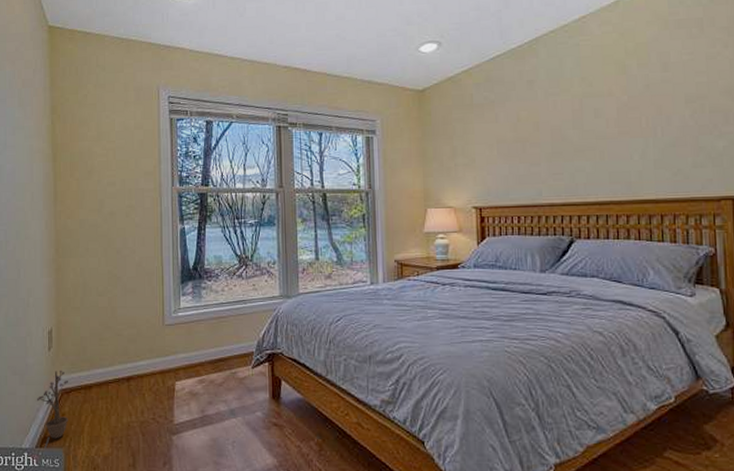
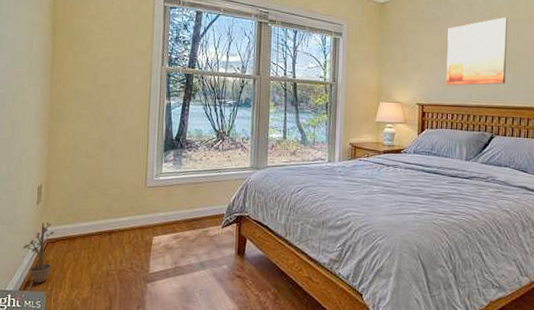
wall art: none [505,92,583,183] -> present [446,17,507,86]

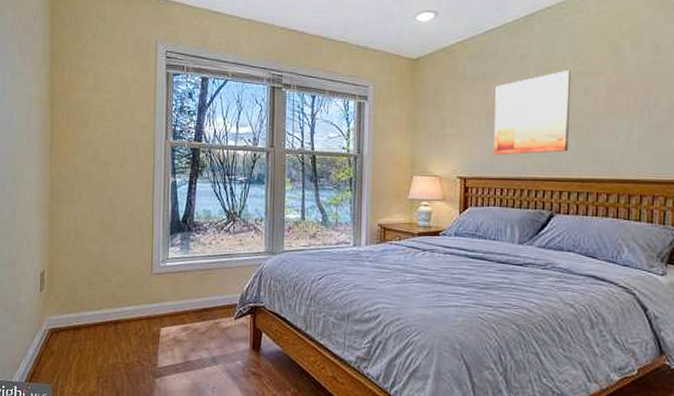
decorative plant: present [23,222,55,293] -> none [28,310,59,385]

